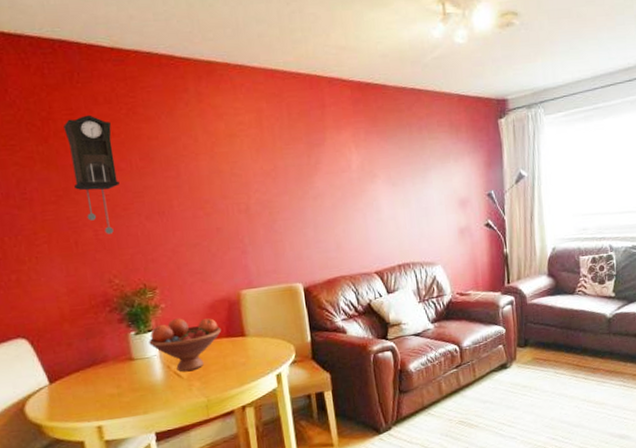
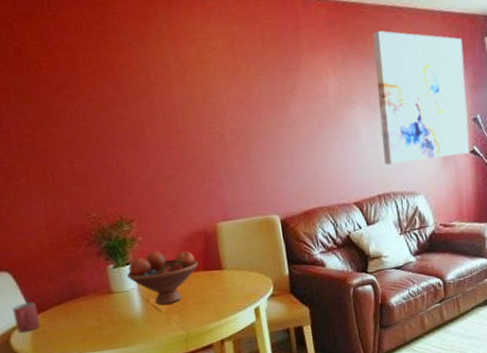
mug: none [28,369,58,400] -> present [12,302,41,333]
pendulum clock: present [63,114,120,234] -> none [36,44,93,167]
wall art: none [394,111,484,237] -> present [372,31,469,165]

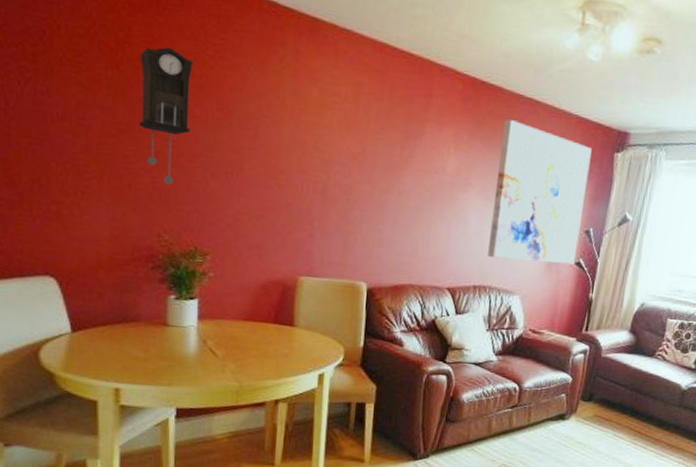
mug: present [12,302,41,333] -> none [49,315,80,347]
pendulum clock: none [36,44,93,167] -> present [140,47,193,185]
fruit bowl: present [127,251,199,305] -> none [188,291,270,351]

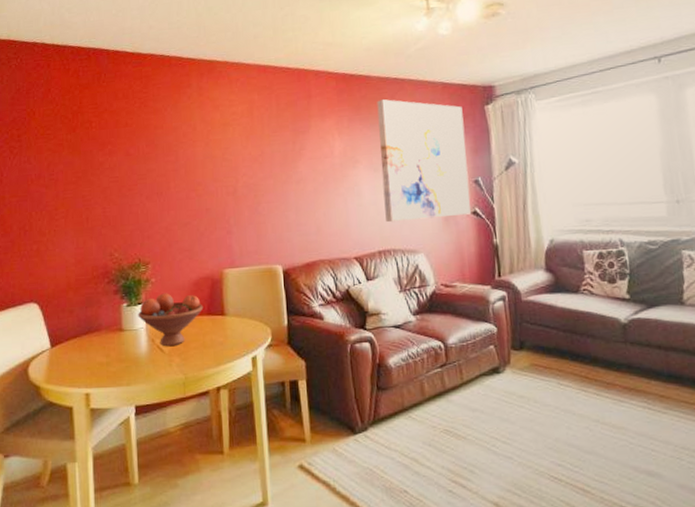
pendulum clock: present [140,47,193,185] -> none [89,108,128,212]
fruit bowl: none [188,291,270,351] -> present [138,293,204,347]

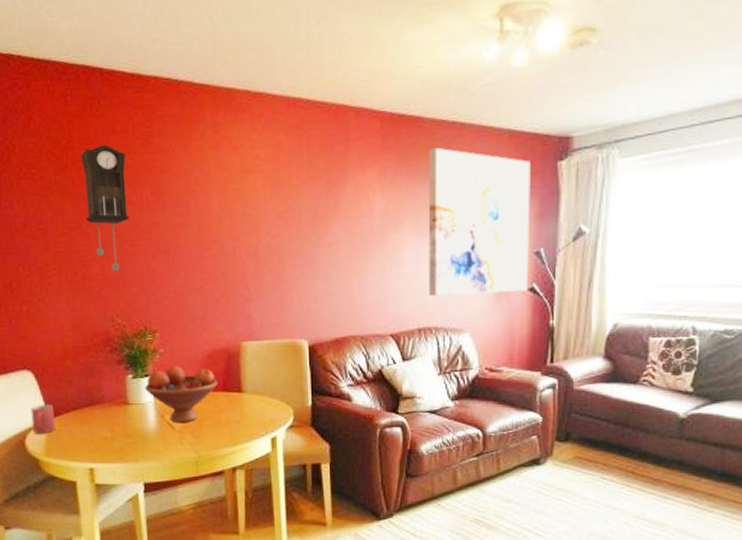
mug: none [35,334,57,362] -> present [30,404,56,434]
pendulum clock: none [89,108,128,212] -> present [81,144,129,271]

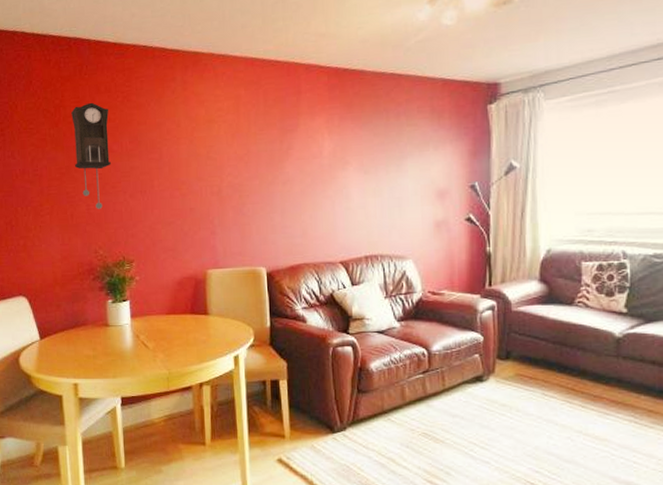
mug: present [30,404,56,434] -> none [24,326,46,353]
fruit bowl: present [145,365,218,423] -> none [123,291,187,343]
wall art: present [428,148,530,297] -> none [370,96,465,227]

